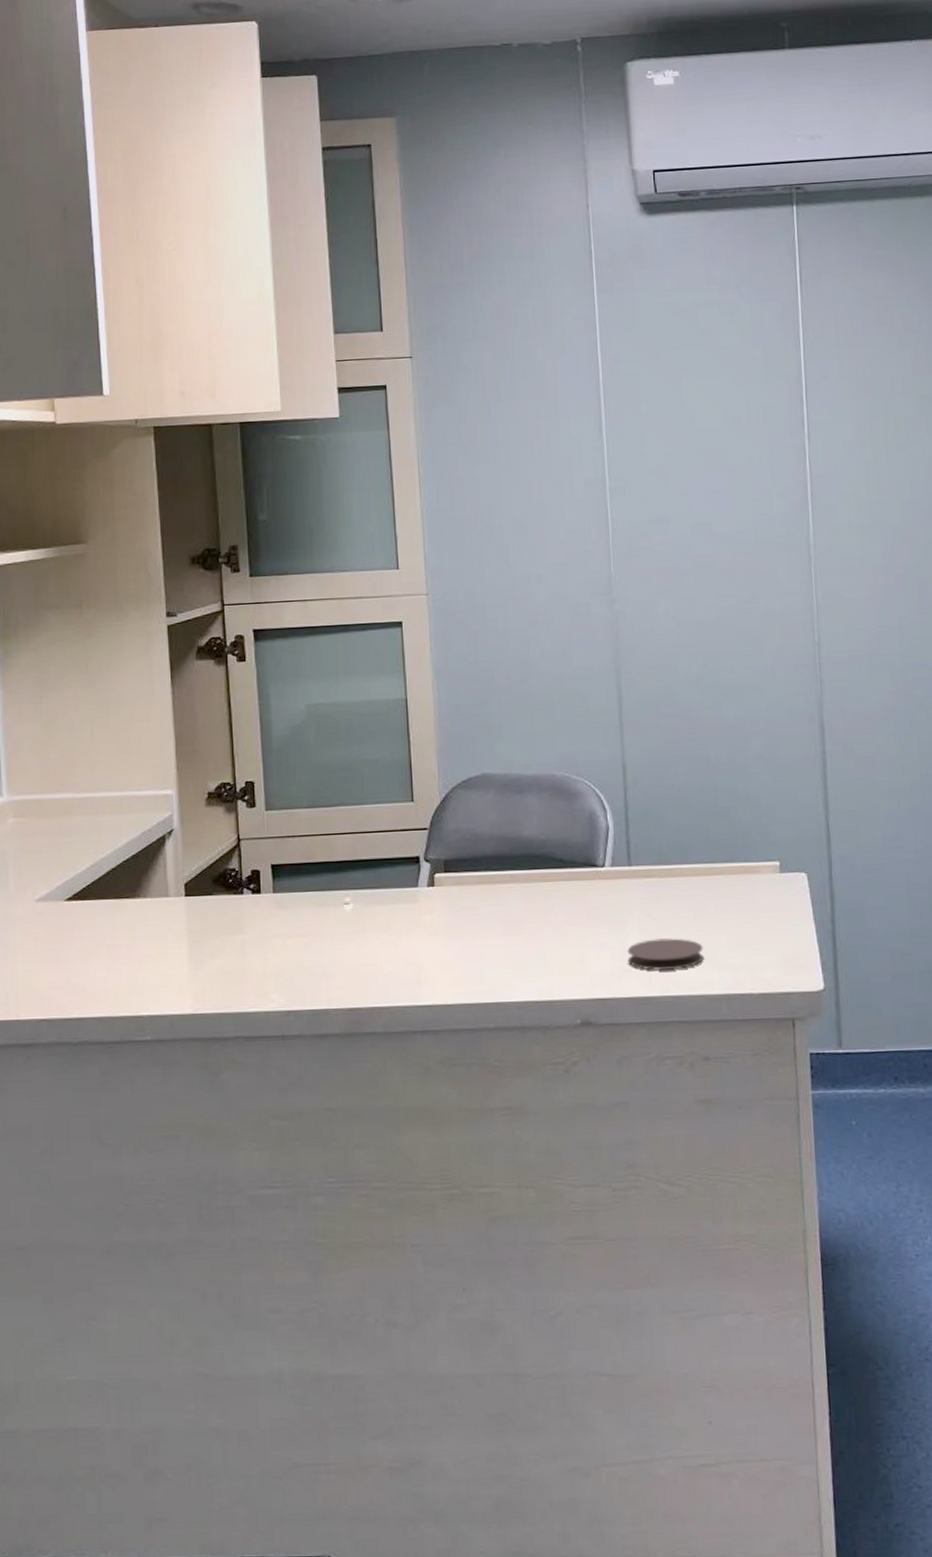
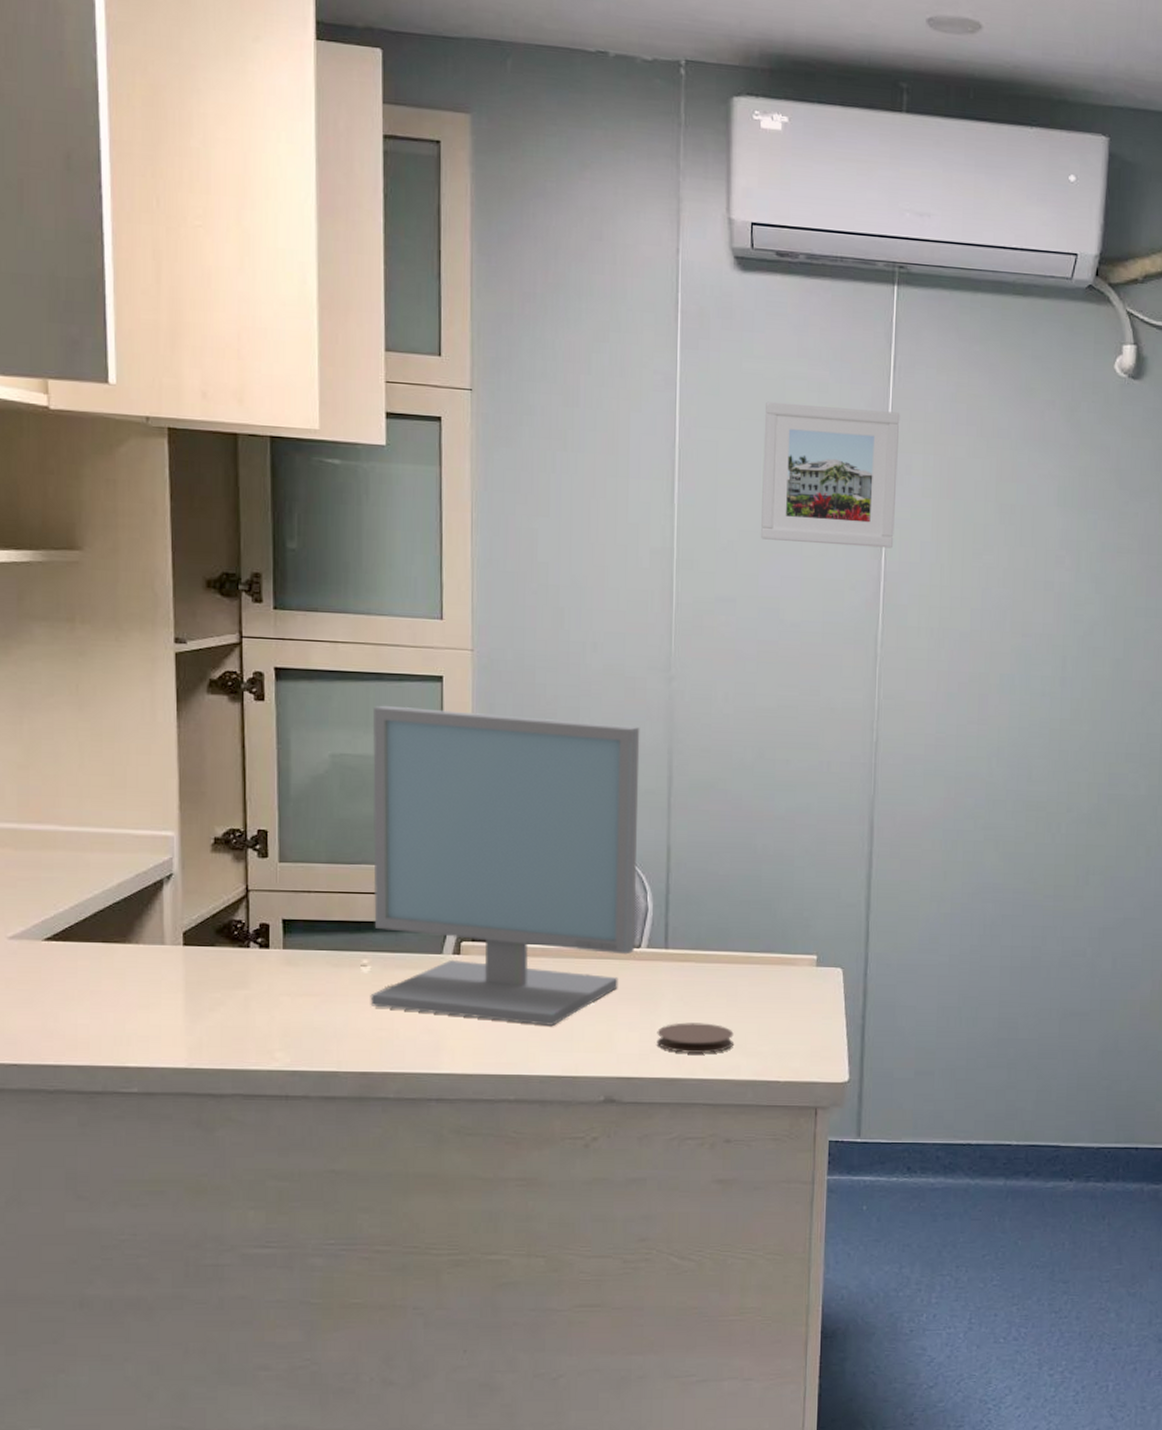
computer monitor: none [341,650,599,951] -> present [370,705,640,1026]
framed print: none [681,323,817,459] -> present [761,401,900,549]

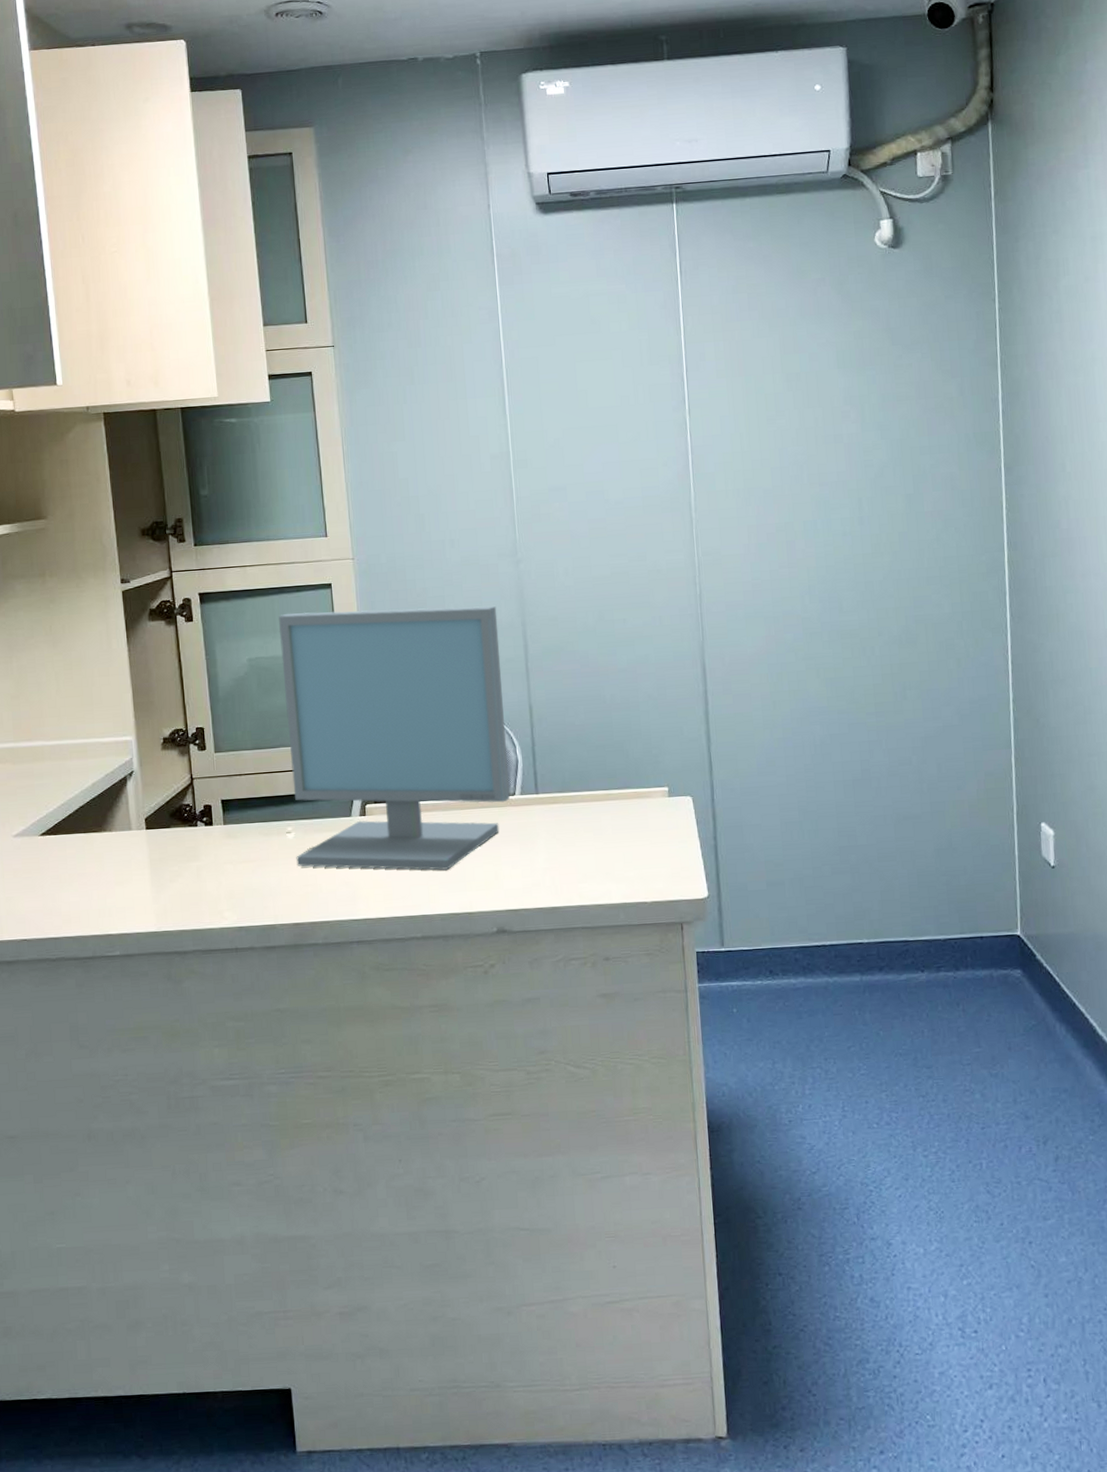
coaster: present [657,1022,734,1053] -> none [536,855,603,884]
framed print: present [761,401,900,549] -> none [574,309,697,434]

